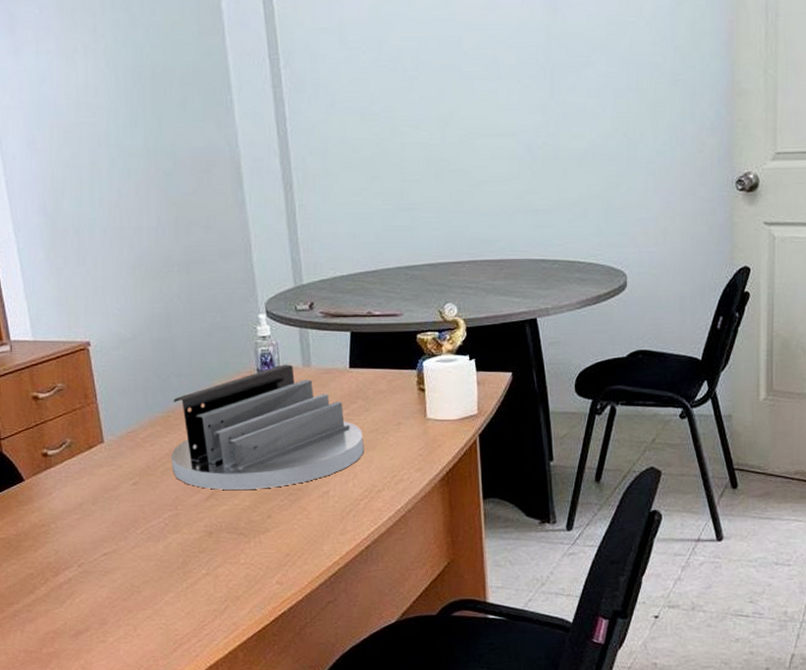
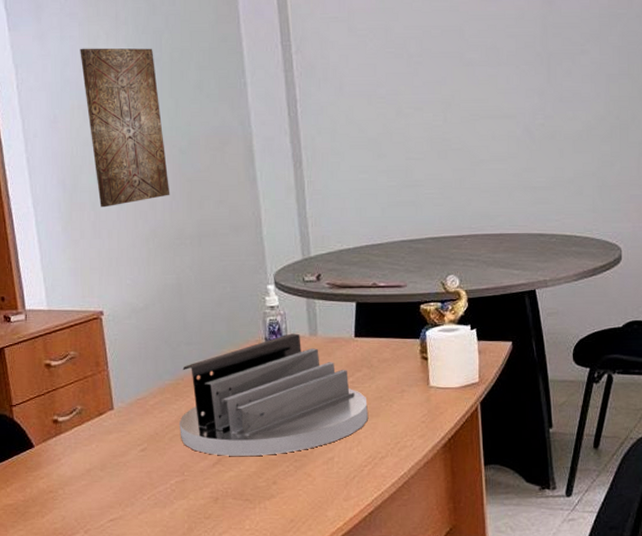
wall art: none [57,63,156,234] -> present [80,48,170,208]

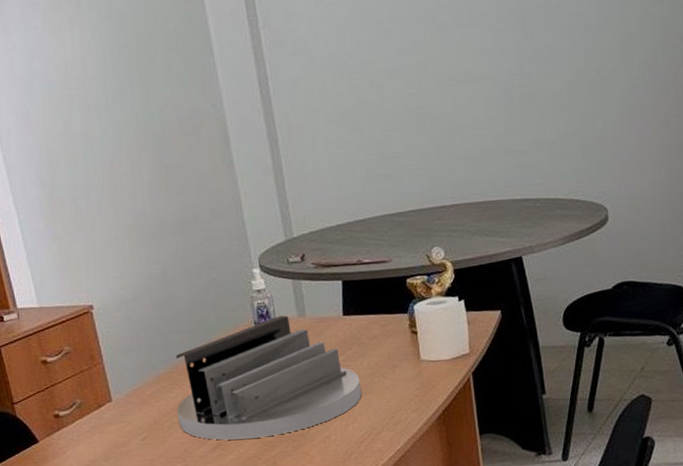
wall art: present [80,48,170,208] -> none [45,33,149,201]

